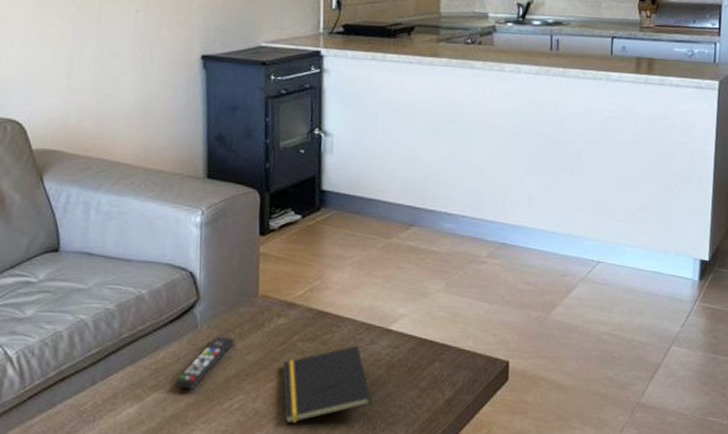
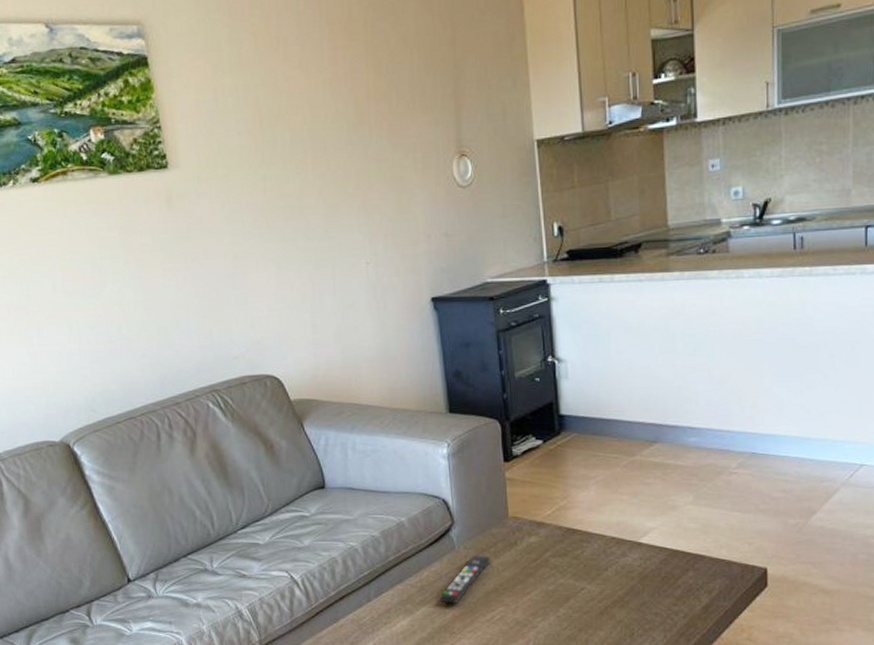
notepad: present [282,345,372,424] -> none [538,559,628,632]

